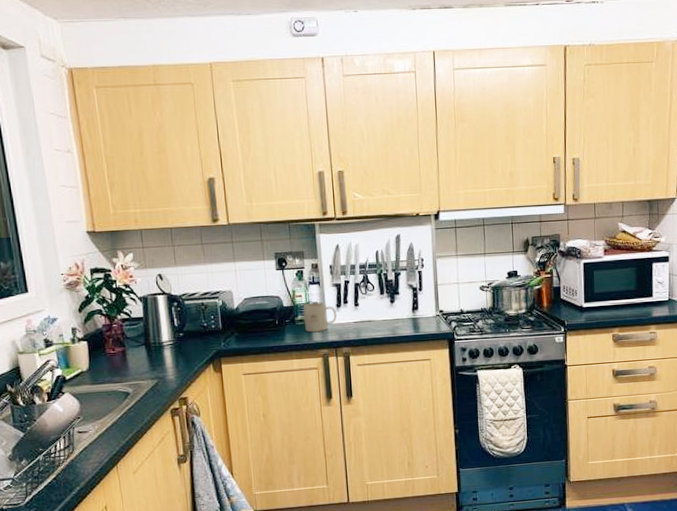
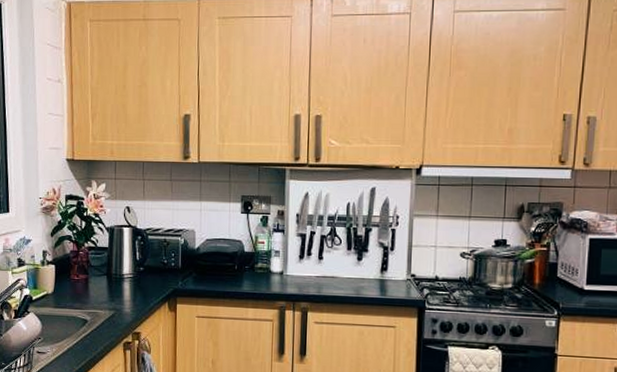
mug: present [303,302,337,333] -> none [263,250,298,283]

